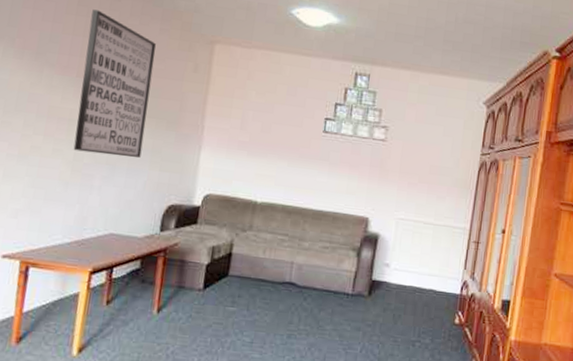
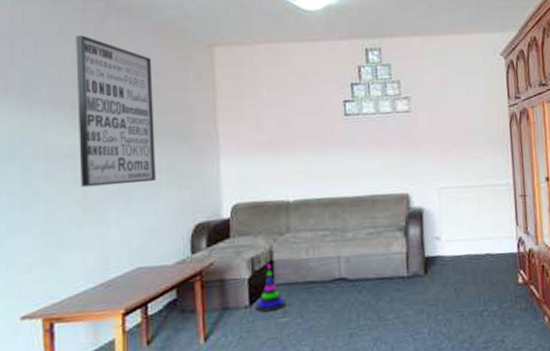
stacking toy: none [207,255,237,300] -> present [255,263,287,313]

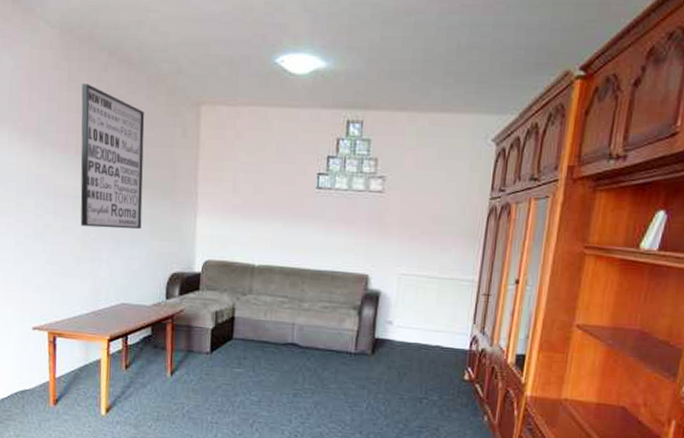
stacking toy: present [255,263,287,313] -> none [214,319,242,362]

